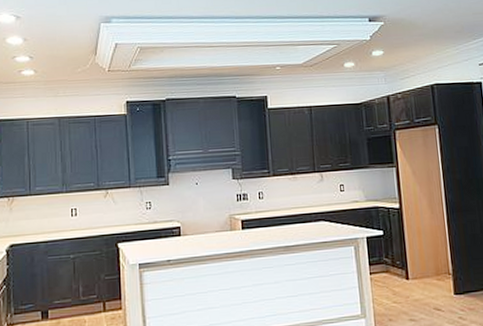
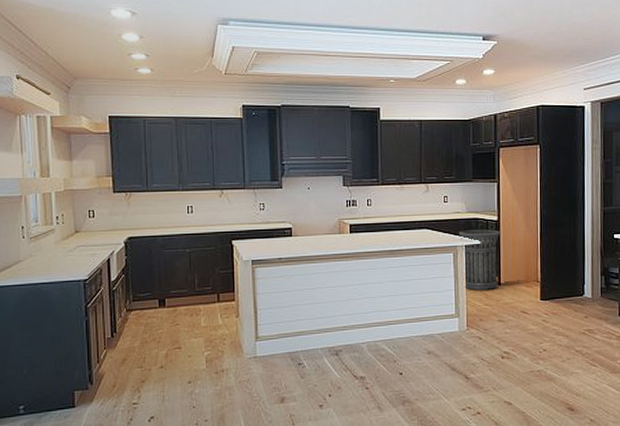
trash can: none [358,218,406,287] -> present [458,230,500,291]

